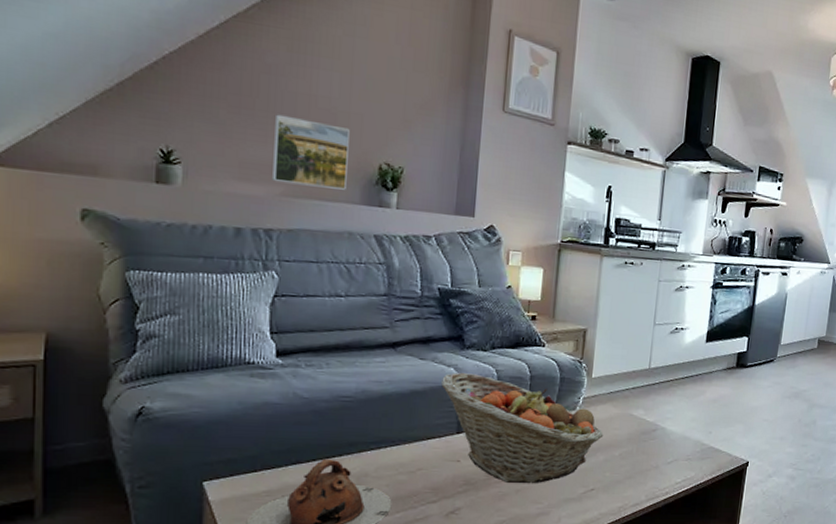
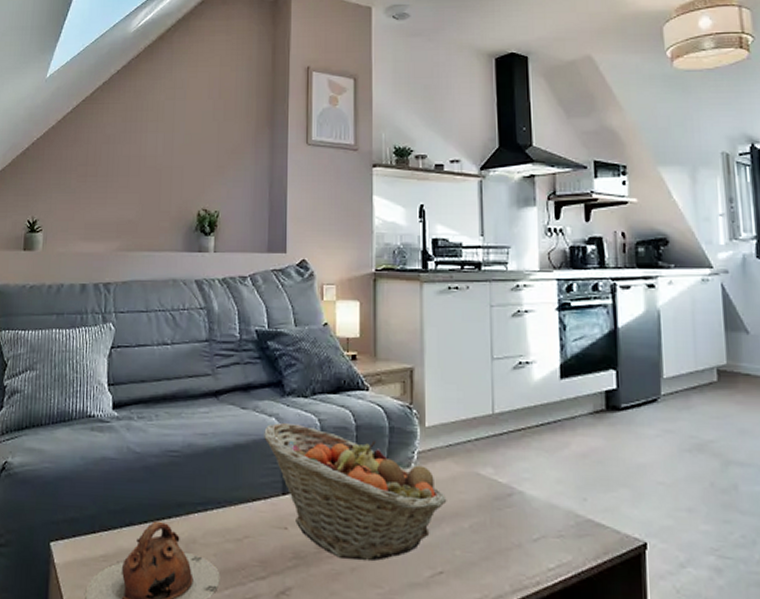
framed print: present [272,114,350,190] -> none [110,177,172,239]

